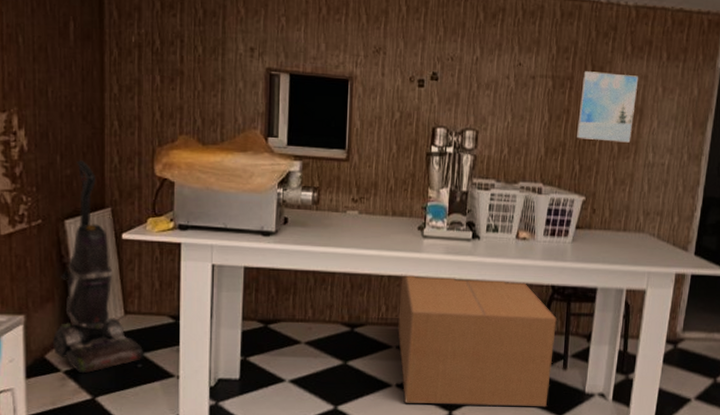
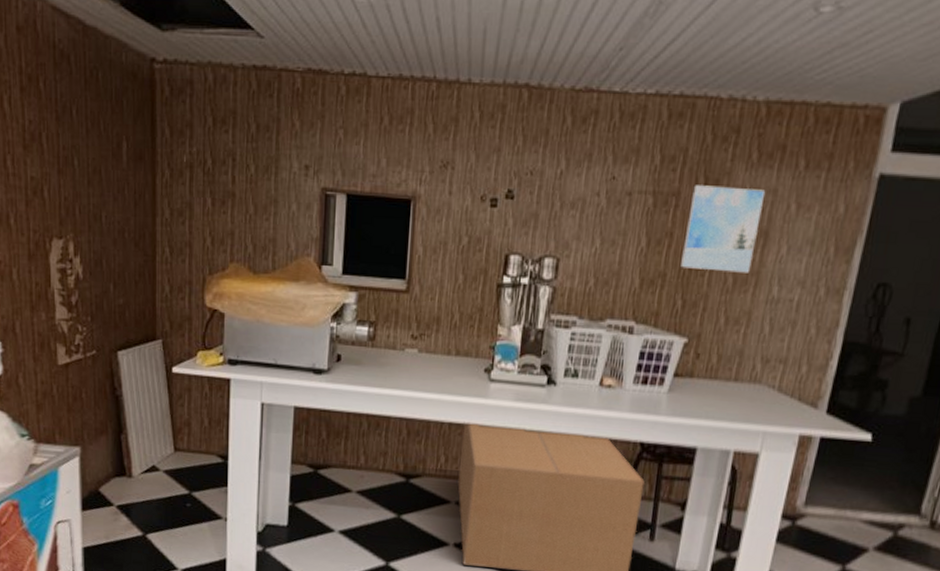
vacuum cleaner: present [53,160,144,374] -> none [107,289,193,510]

